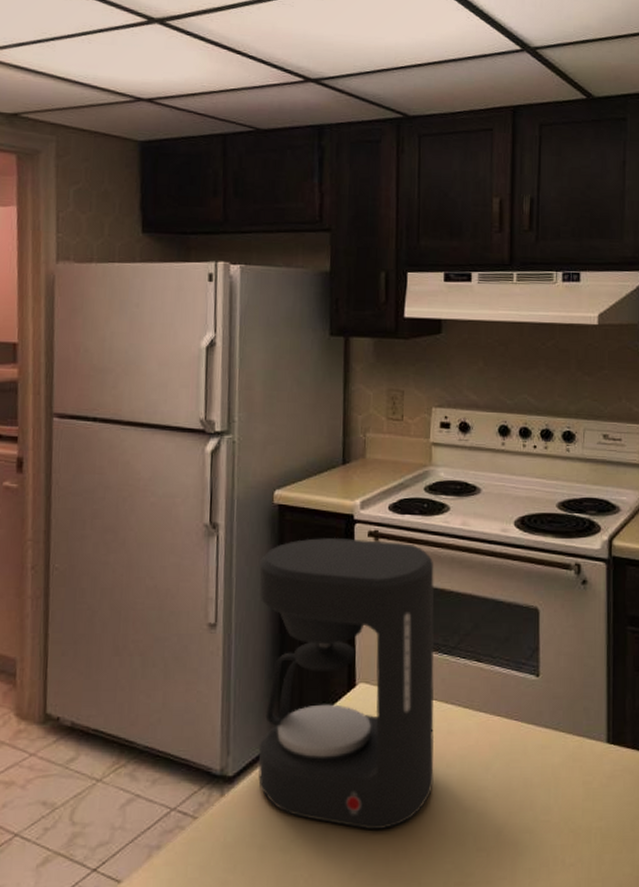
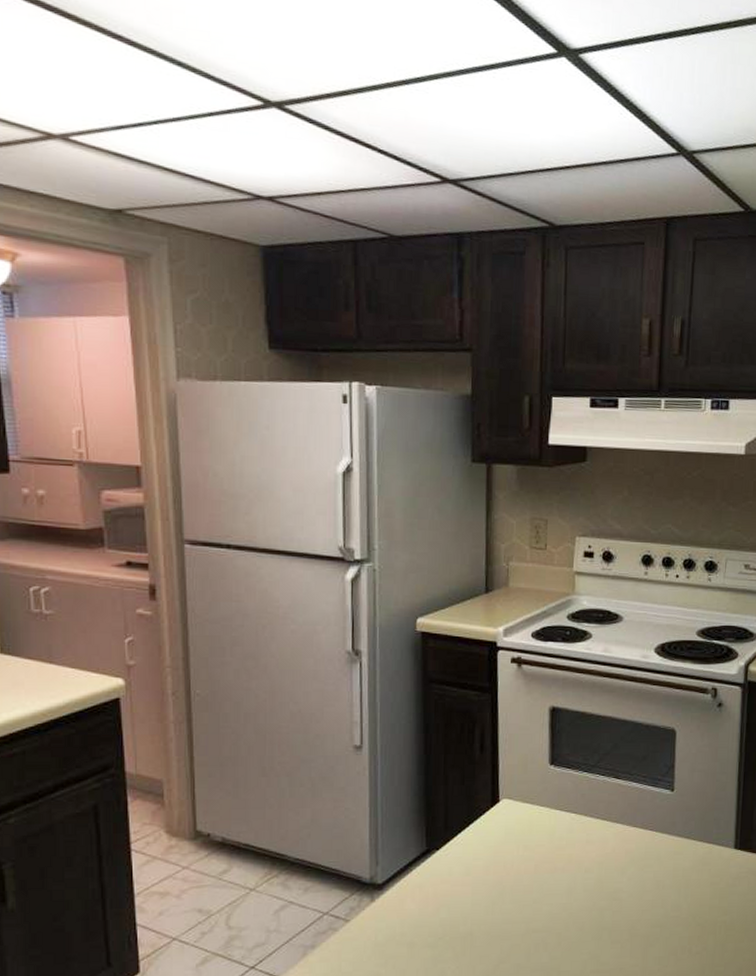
coffee maker: present [258,537,435,829] -> none [403,663,576,927]

